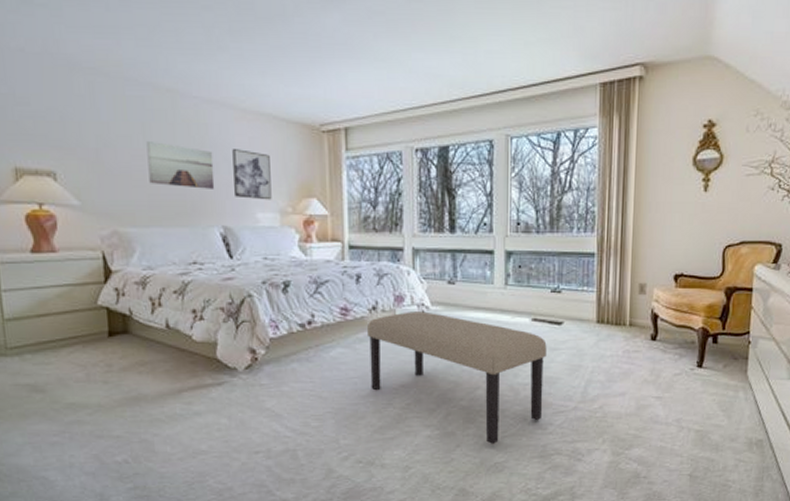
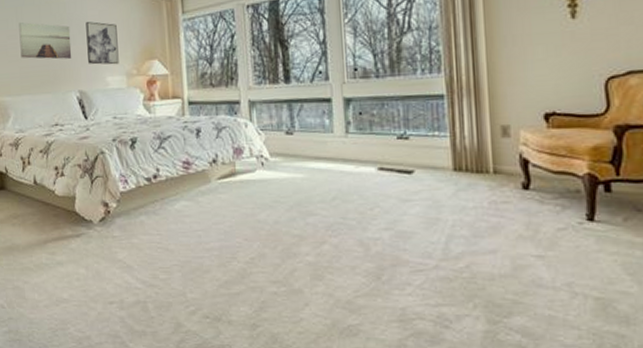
bench: present [366,311,547,444] -> none [208,163,399,304]

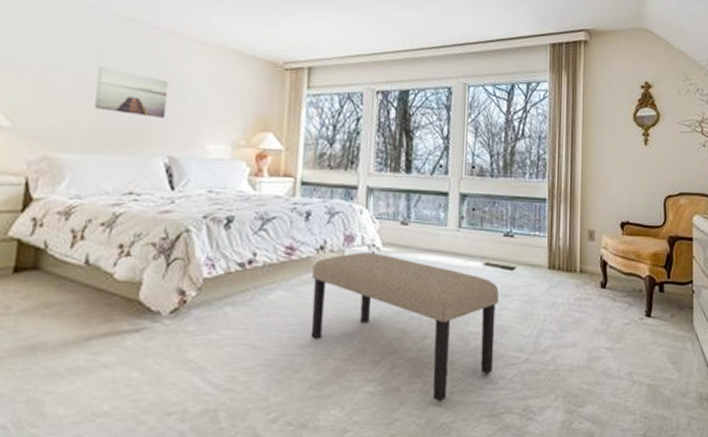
wall art: present [86,21,119,65] -> none [186,80,229,132]
bench: none [208,163,399,304] -> present [311,252,499,401]

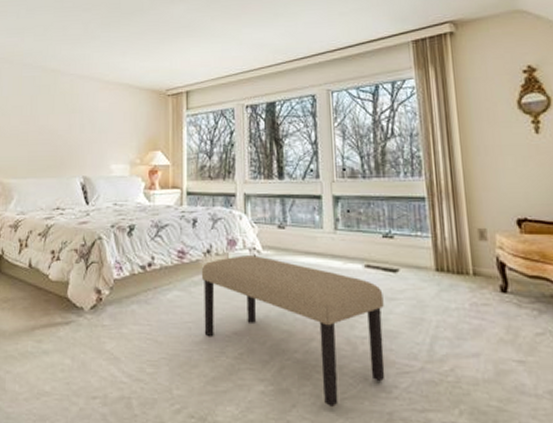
wall art: present [94,66,169,118] -> none [31,109,81,146]

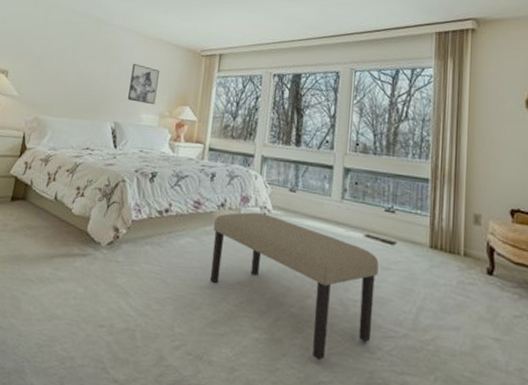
wall art: none [95,112,125,154] -> present [128,64,160,105]

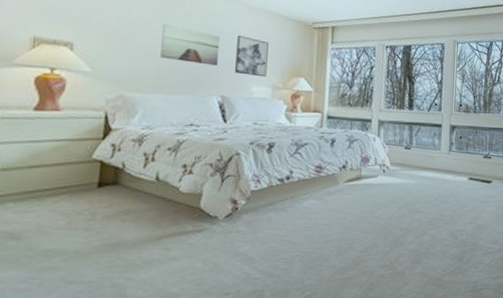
wall art: none [69,53,119,93] -> present [160,23,221,66]
bench: present [210,212,379,360] -> none [336,170,480,281]

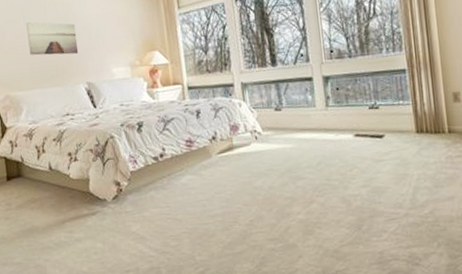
wall art: present [235,36,269,77] -> none [90,19,123,58]

